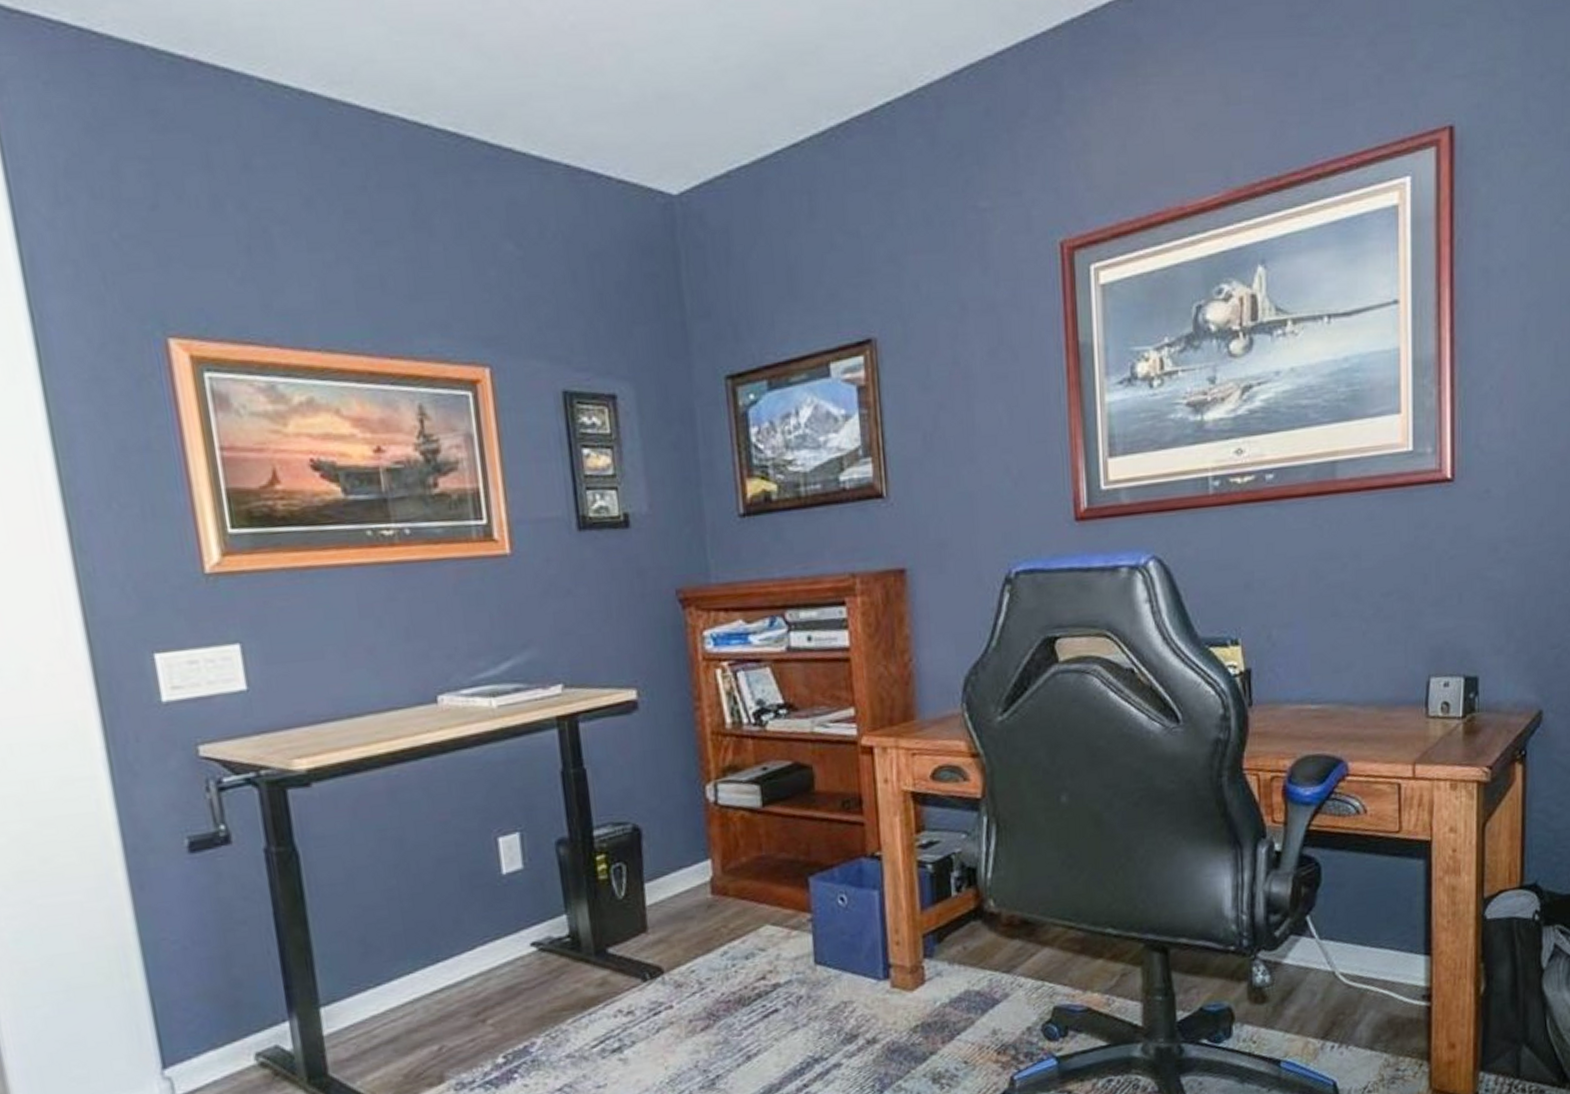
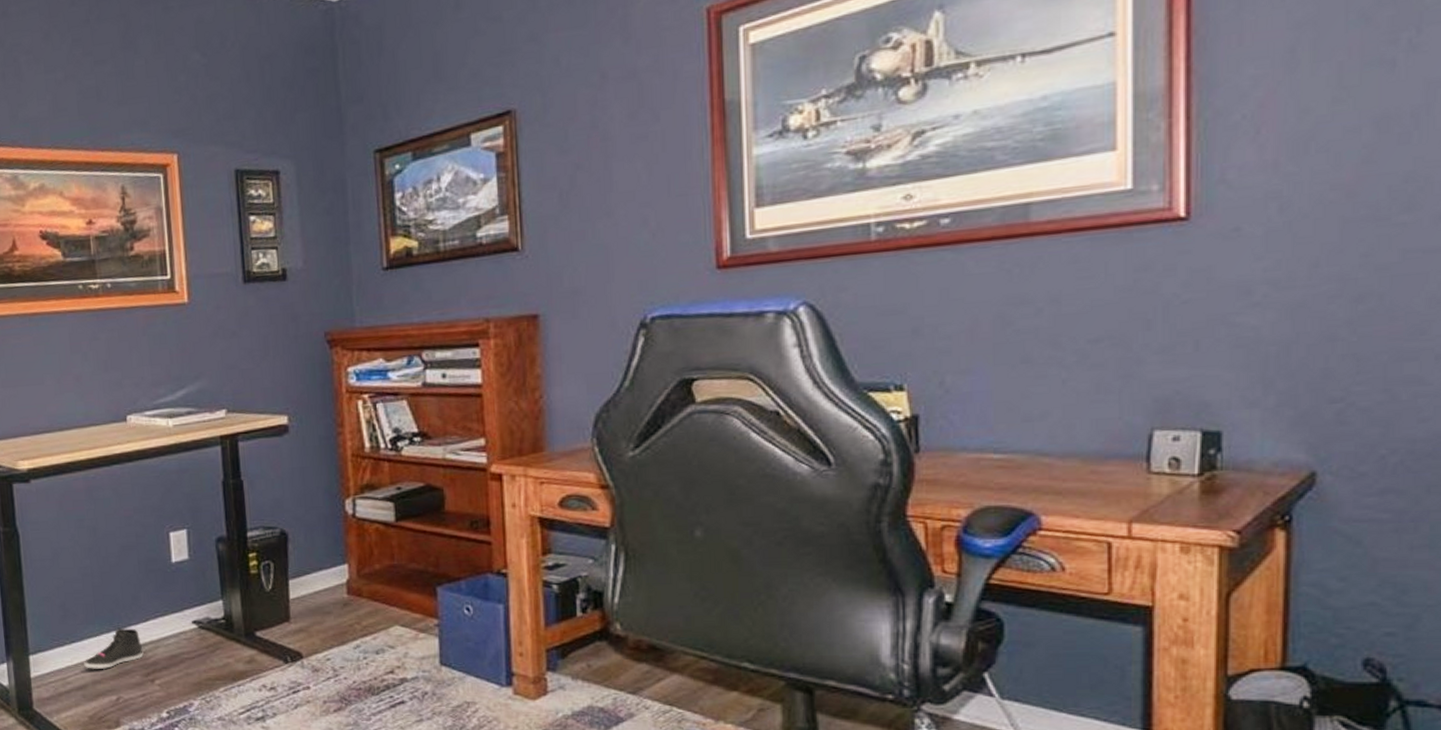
sneaker: none [394,959,471,1017] -> present [84,628,144,669]

